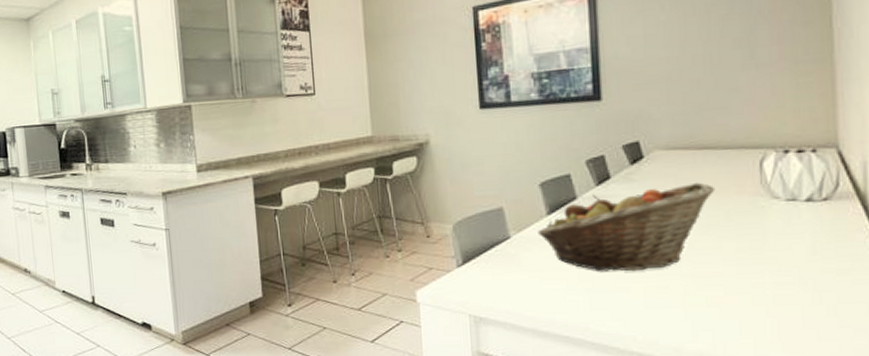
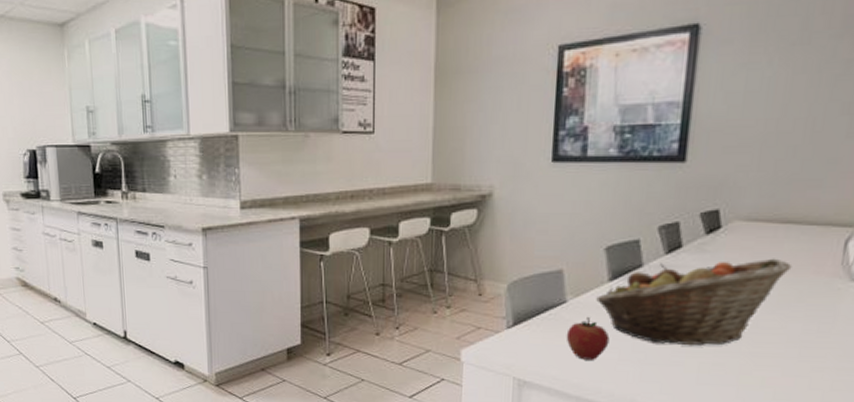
apple: none [514,250,556,293] -> present [566,316,610,360]

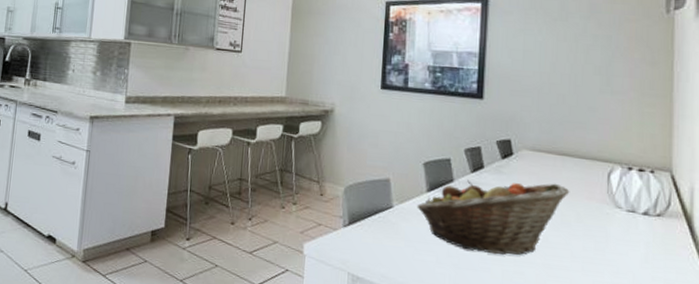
apple: present [566,316,610,360] -> none [392,221,429,262]

